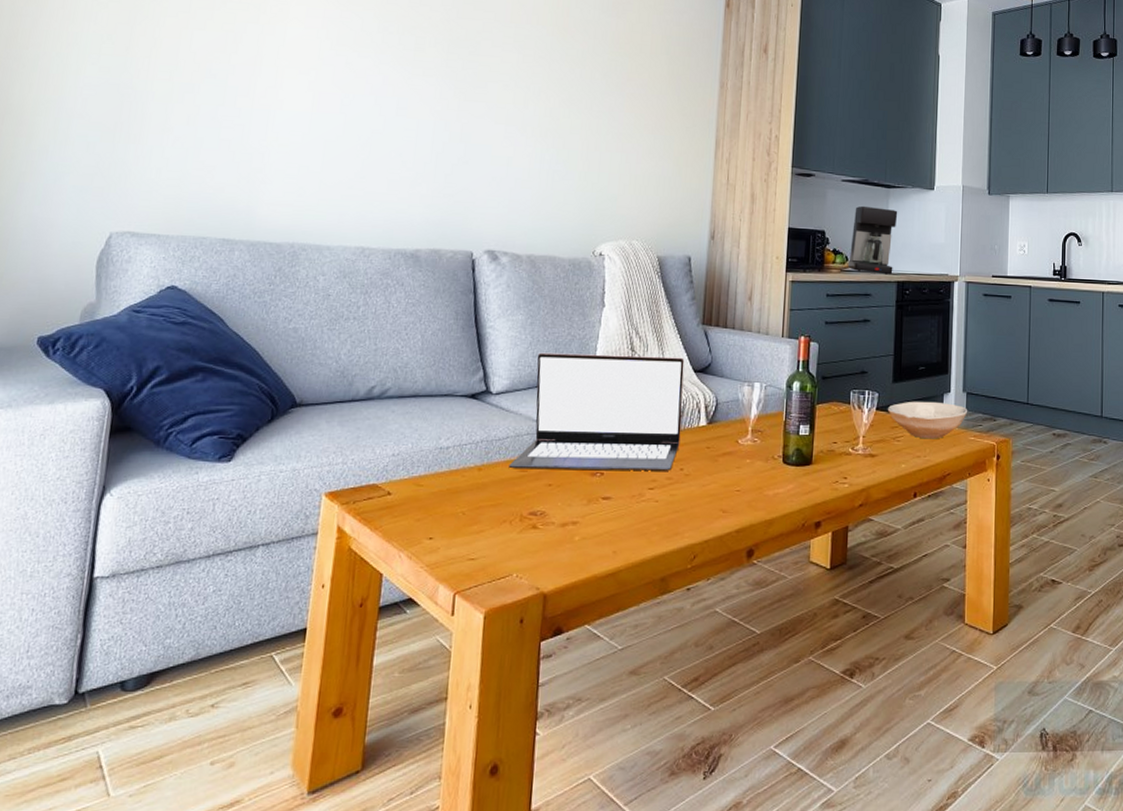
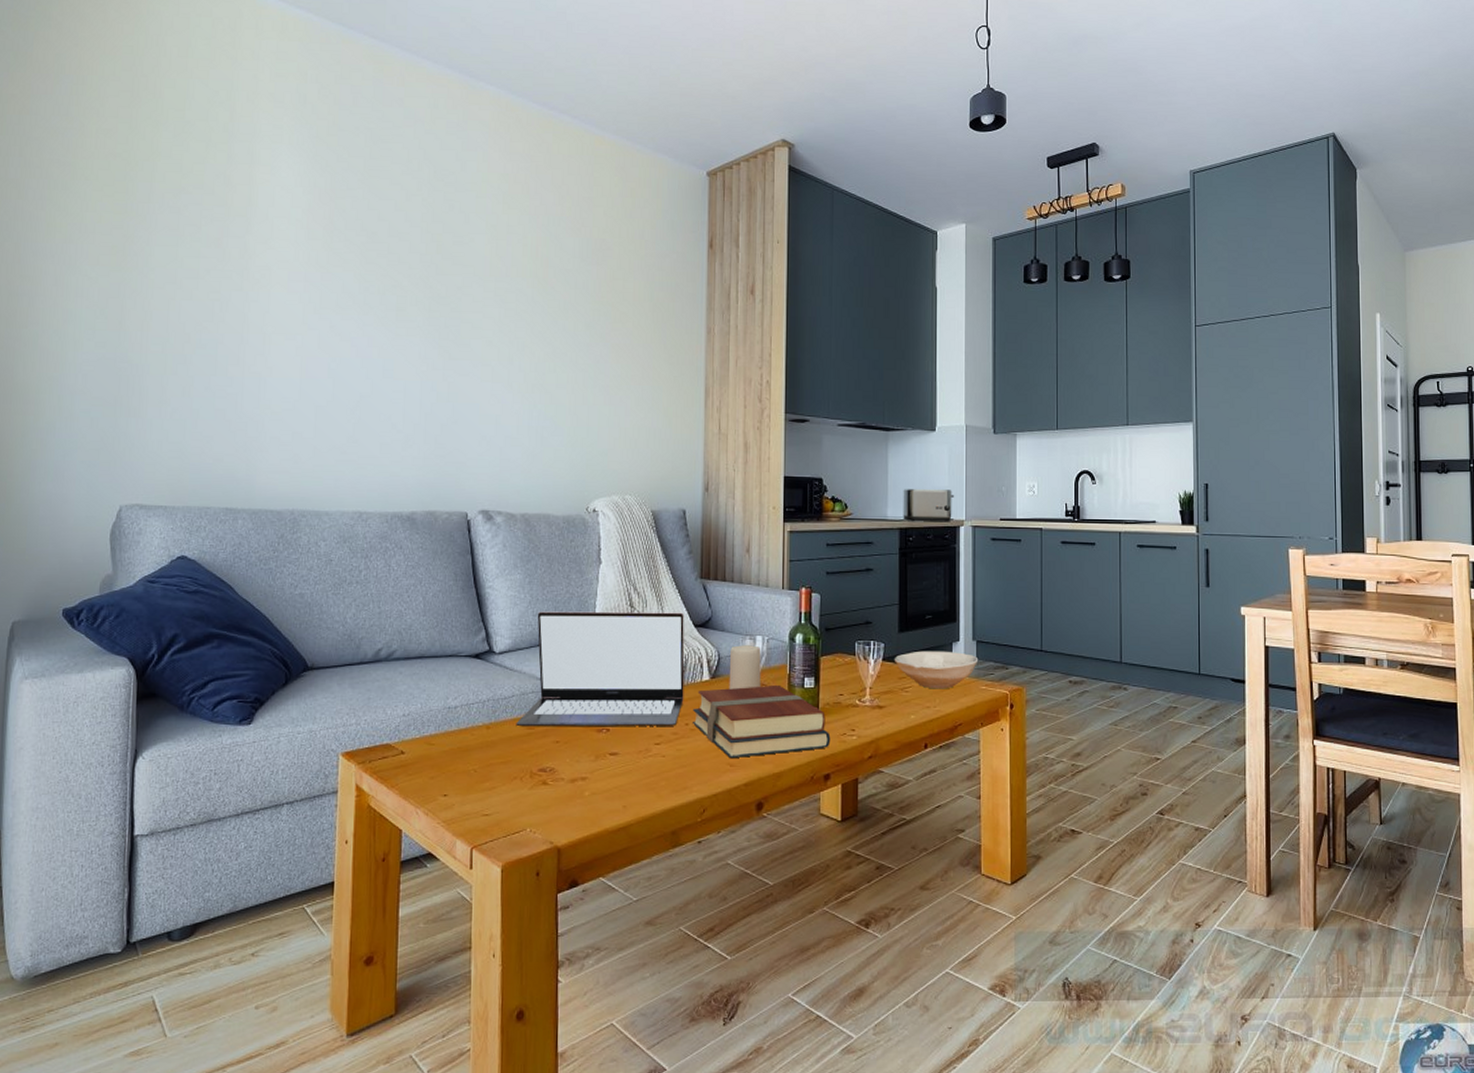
books: none [688,431,823,505] -> present [693,684,831,759]
candle: none [725,391,759,436] -> present [728,645,761,690]
coffee maker: present [848,205,898,275] -> none [848,450,898,522]
toaster: none [900,244,950,278] -> present [903,489,955,522]

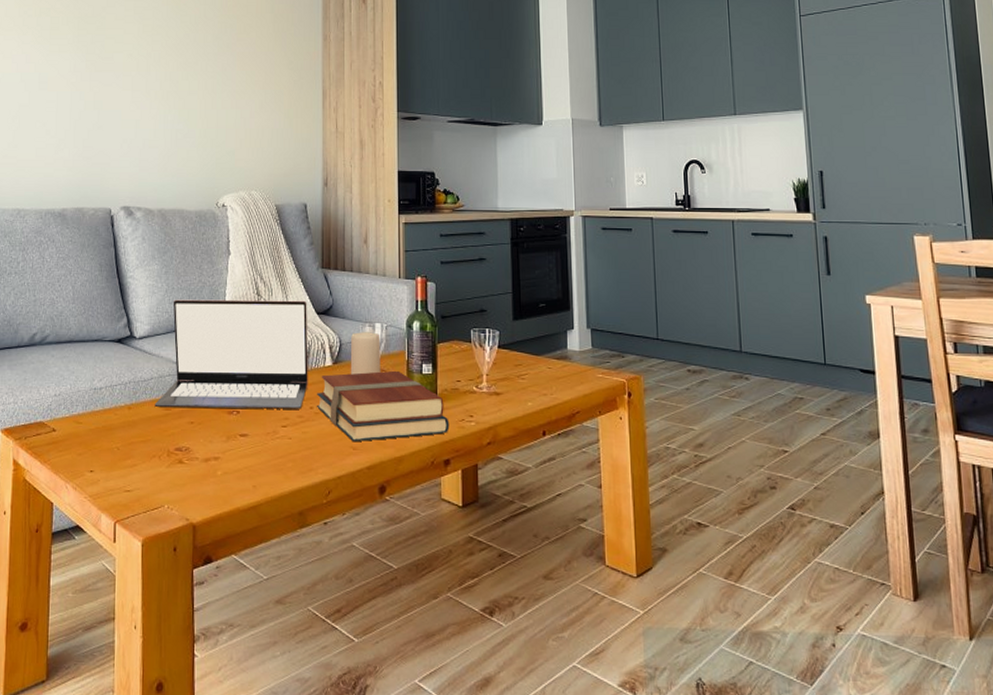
bowl: present [894,650,979,689] -> none [509,338,594,377]
toaster: present [903,489,955,522] -> none [513,181,564,213]

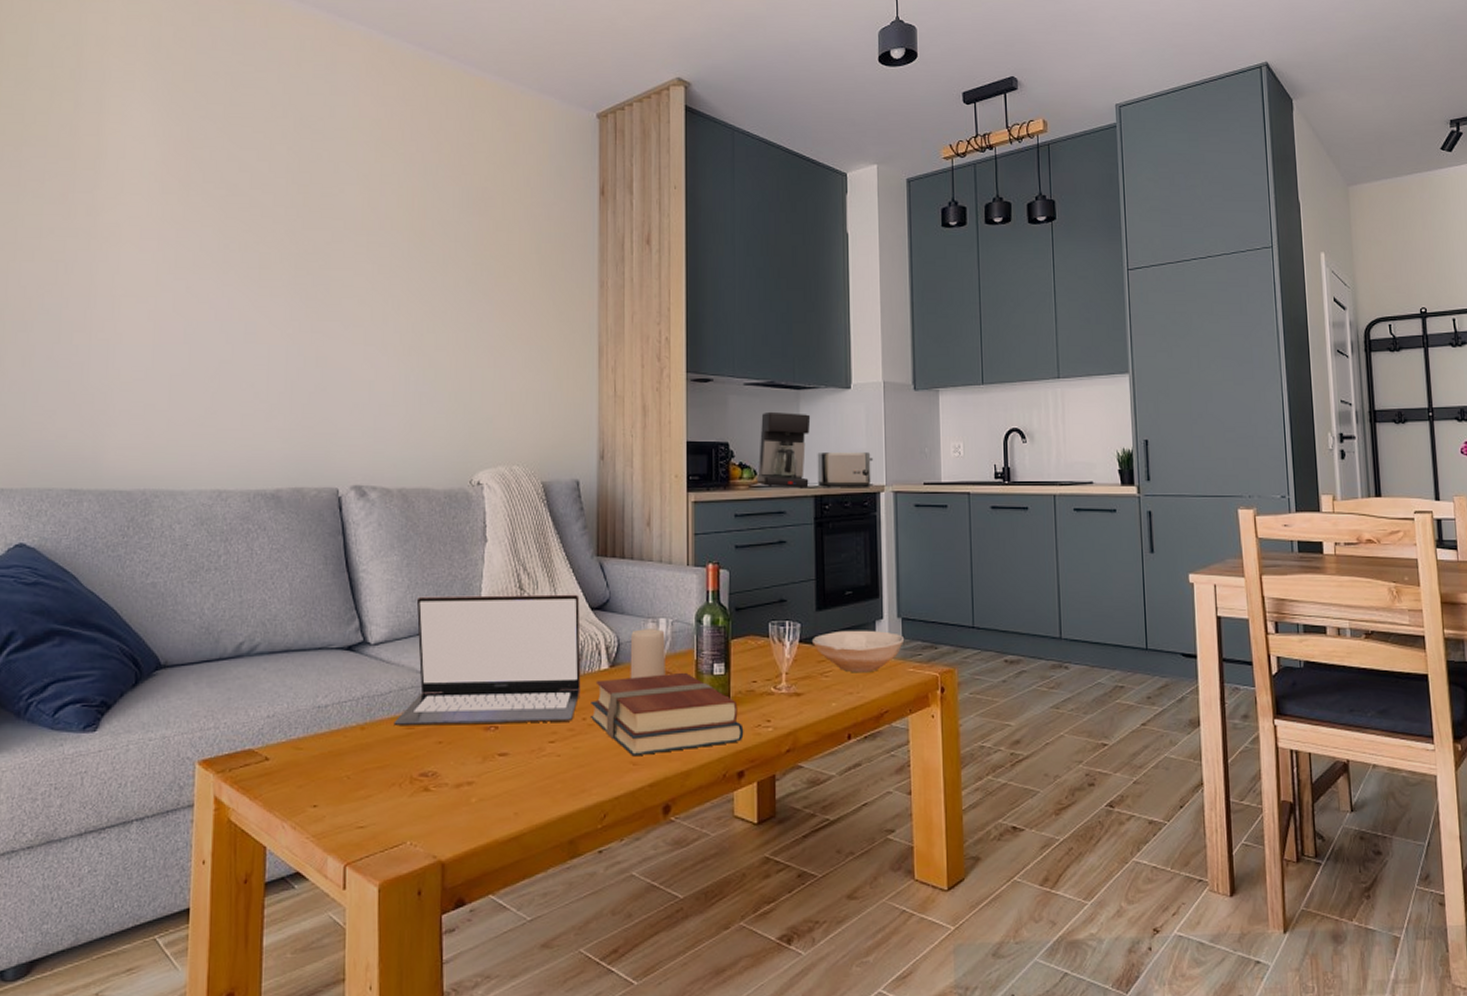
coffee maker: none [460,145,507,213] -> present [757,411,811,489]
bowl: none [509,338,594,377] -> present [811,630,905,673]
toaster: none [513,181,564,213] -> present [817,452,874,488]

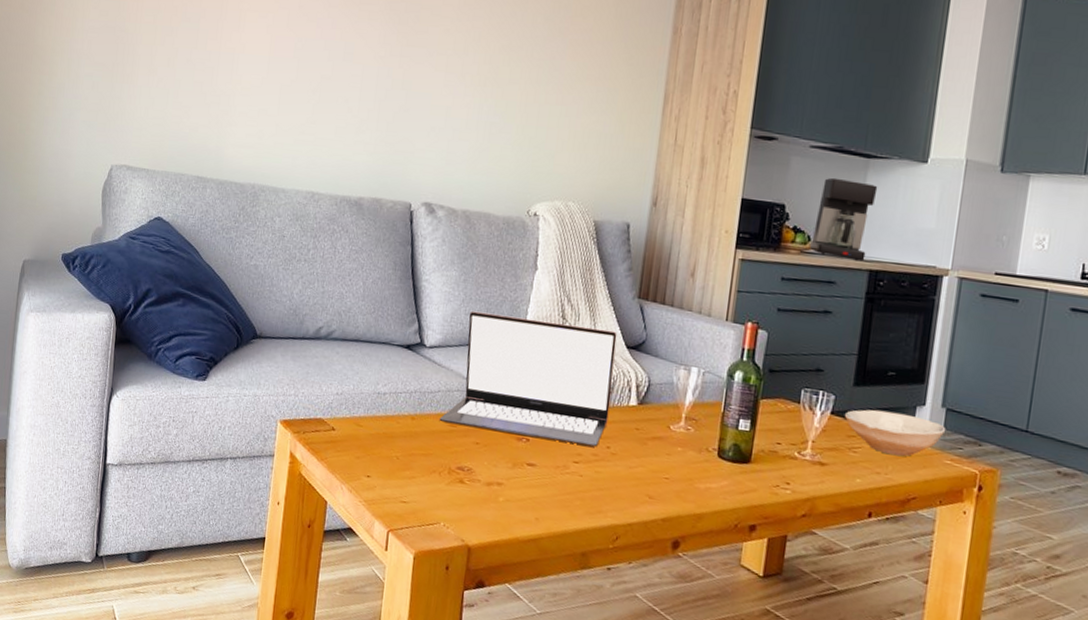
books: present [591,672,744,757] -> none [614,415,762,498]
candle: present [630,629,665,679] -> none [656,374,696,422]
toaster: present [817,452,874,488] -> none [874,226,942,270]

